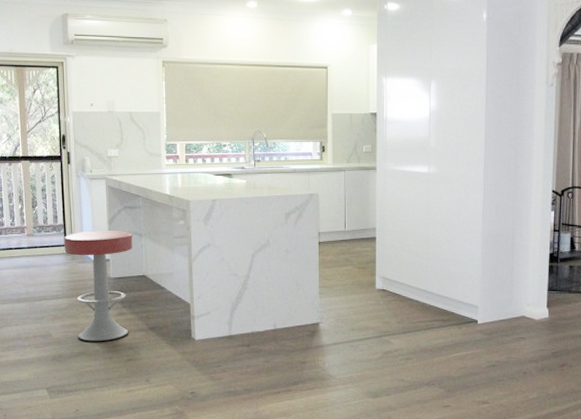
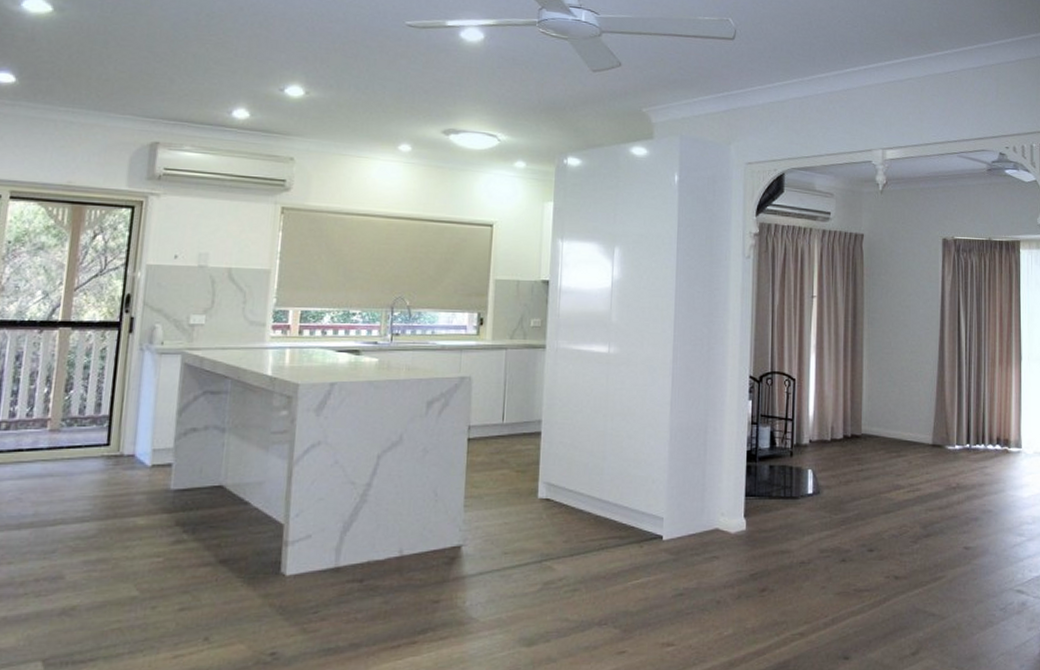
bar stool: present [63,230,133,342] -> none [104,423,211,584]

